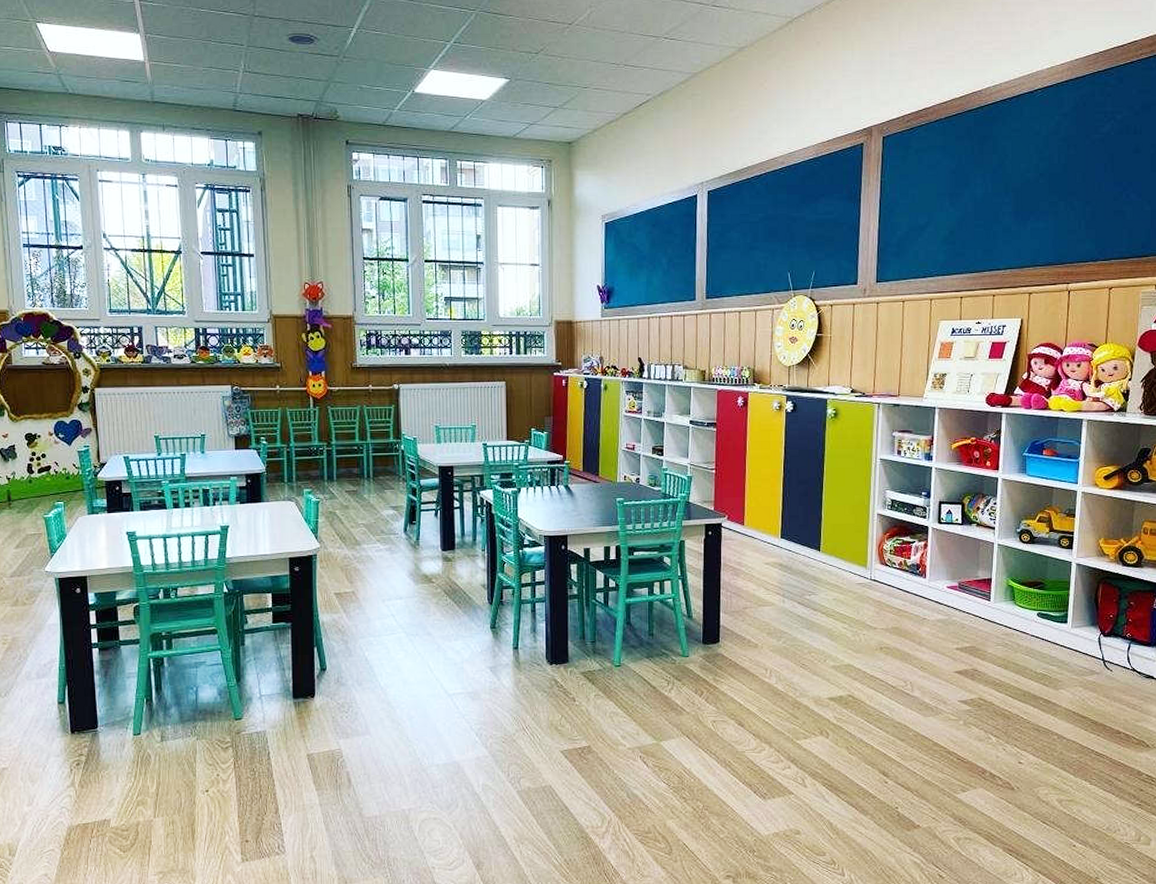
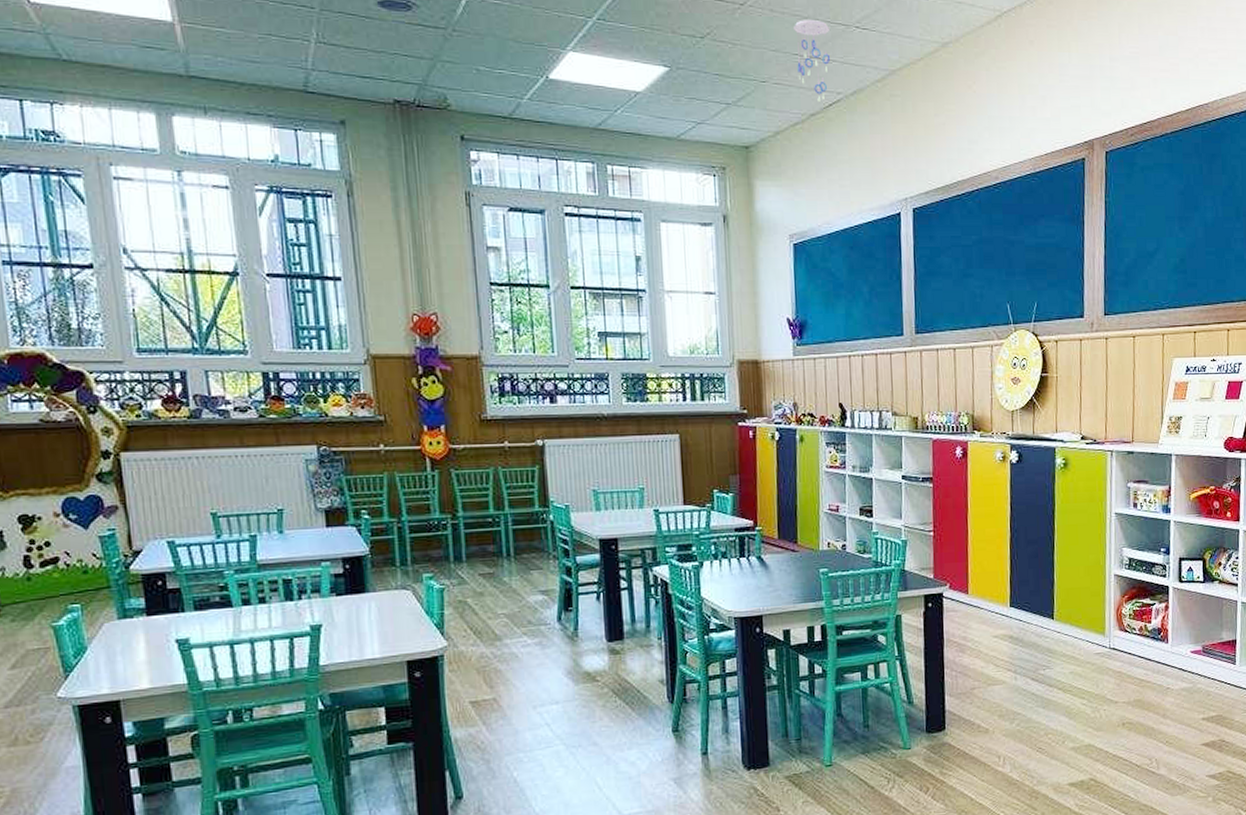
ceiling mobile: none [611,34,642,103] -> present [792,20,830,102]

